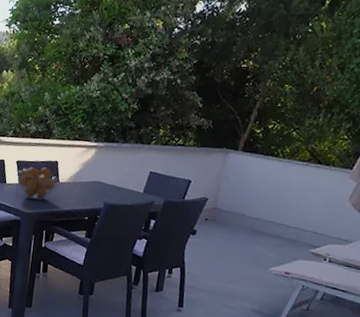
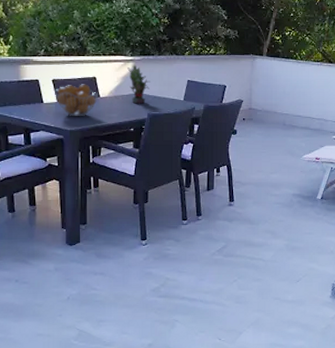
potted plant: none [89,151,111,193] -> present [127,64,150,104]

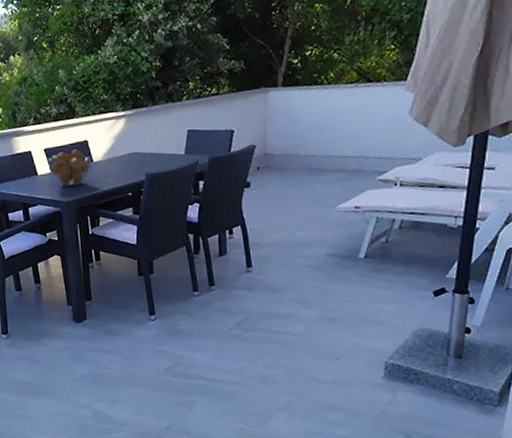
potted plant: present [127,64,150,104] -> none [119,120,146,165]

